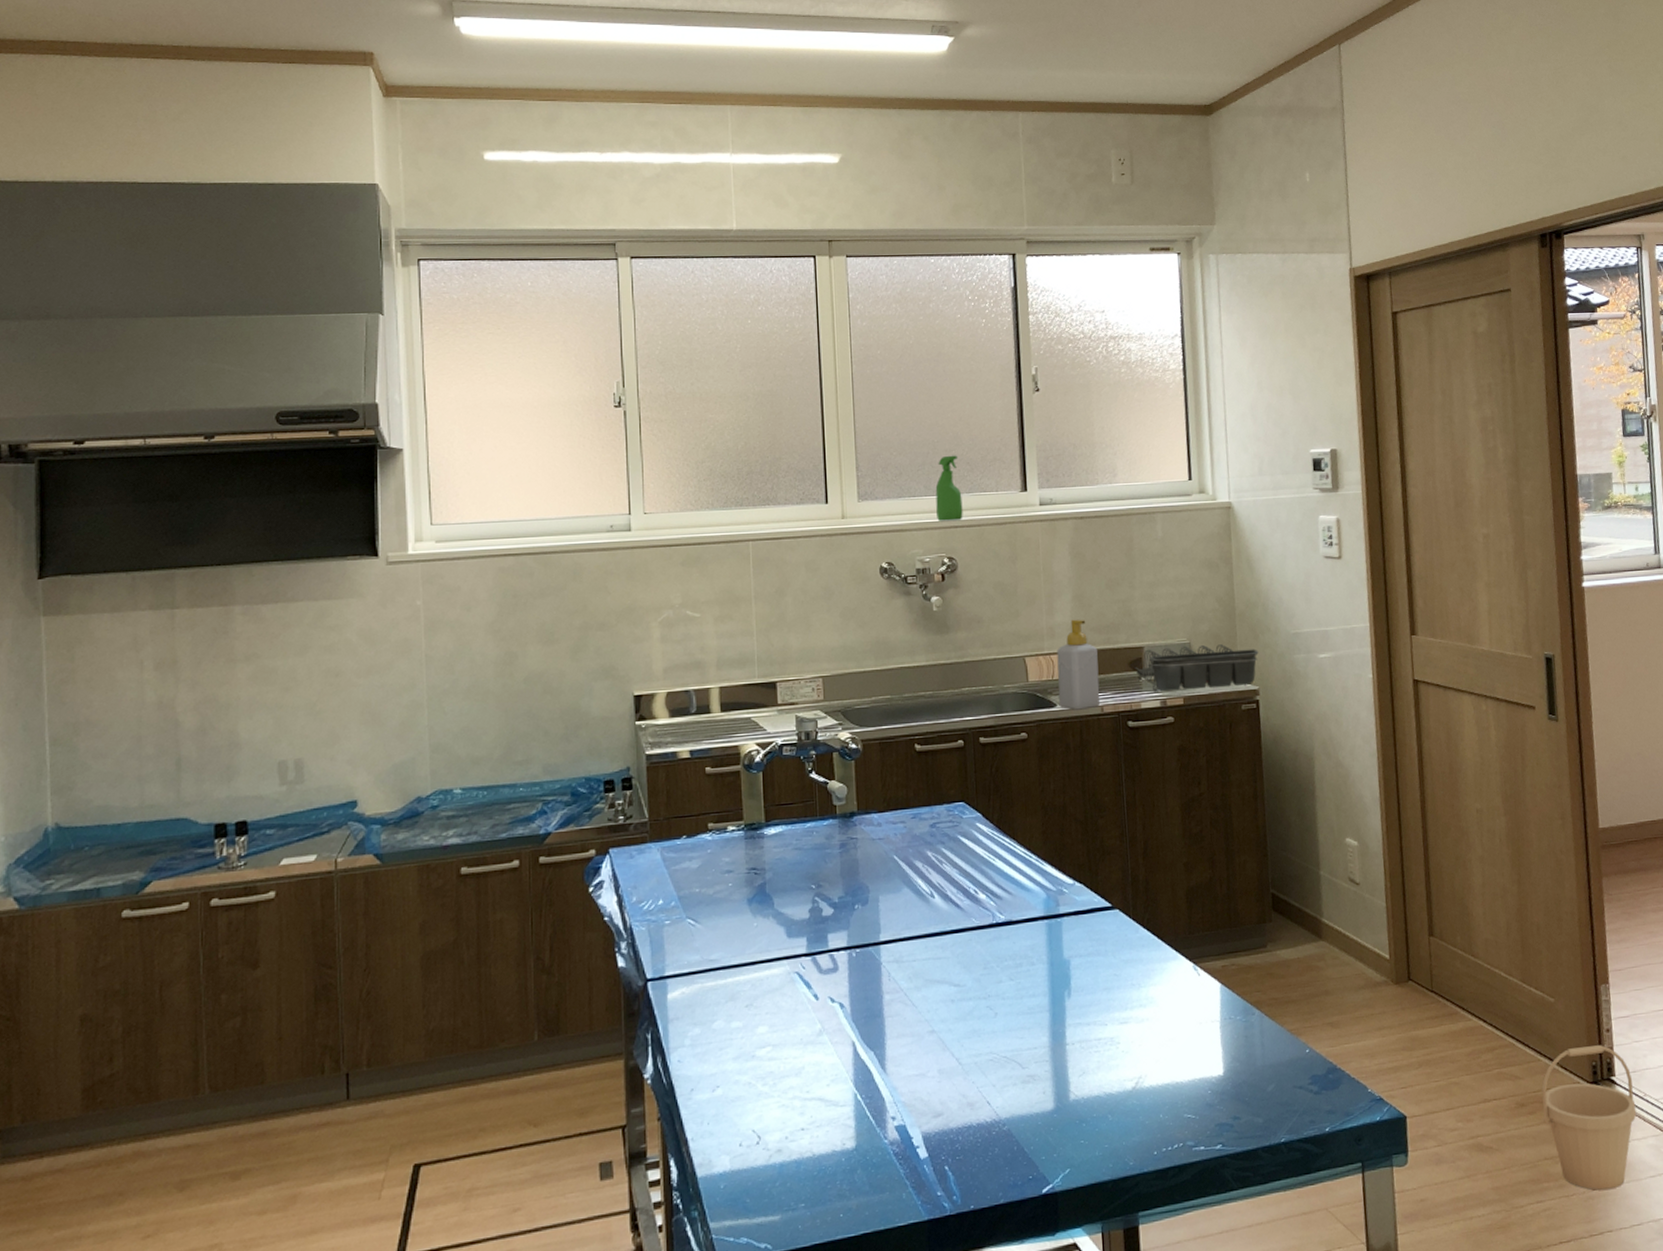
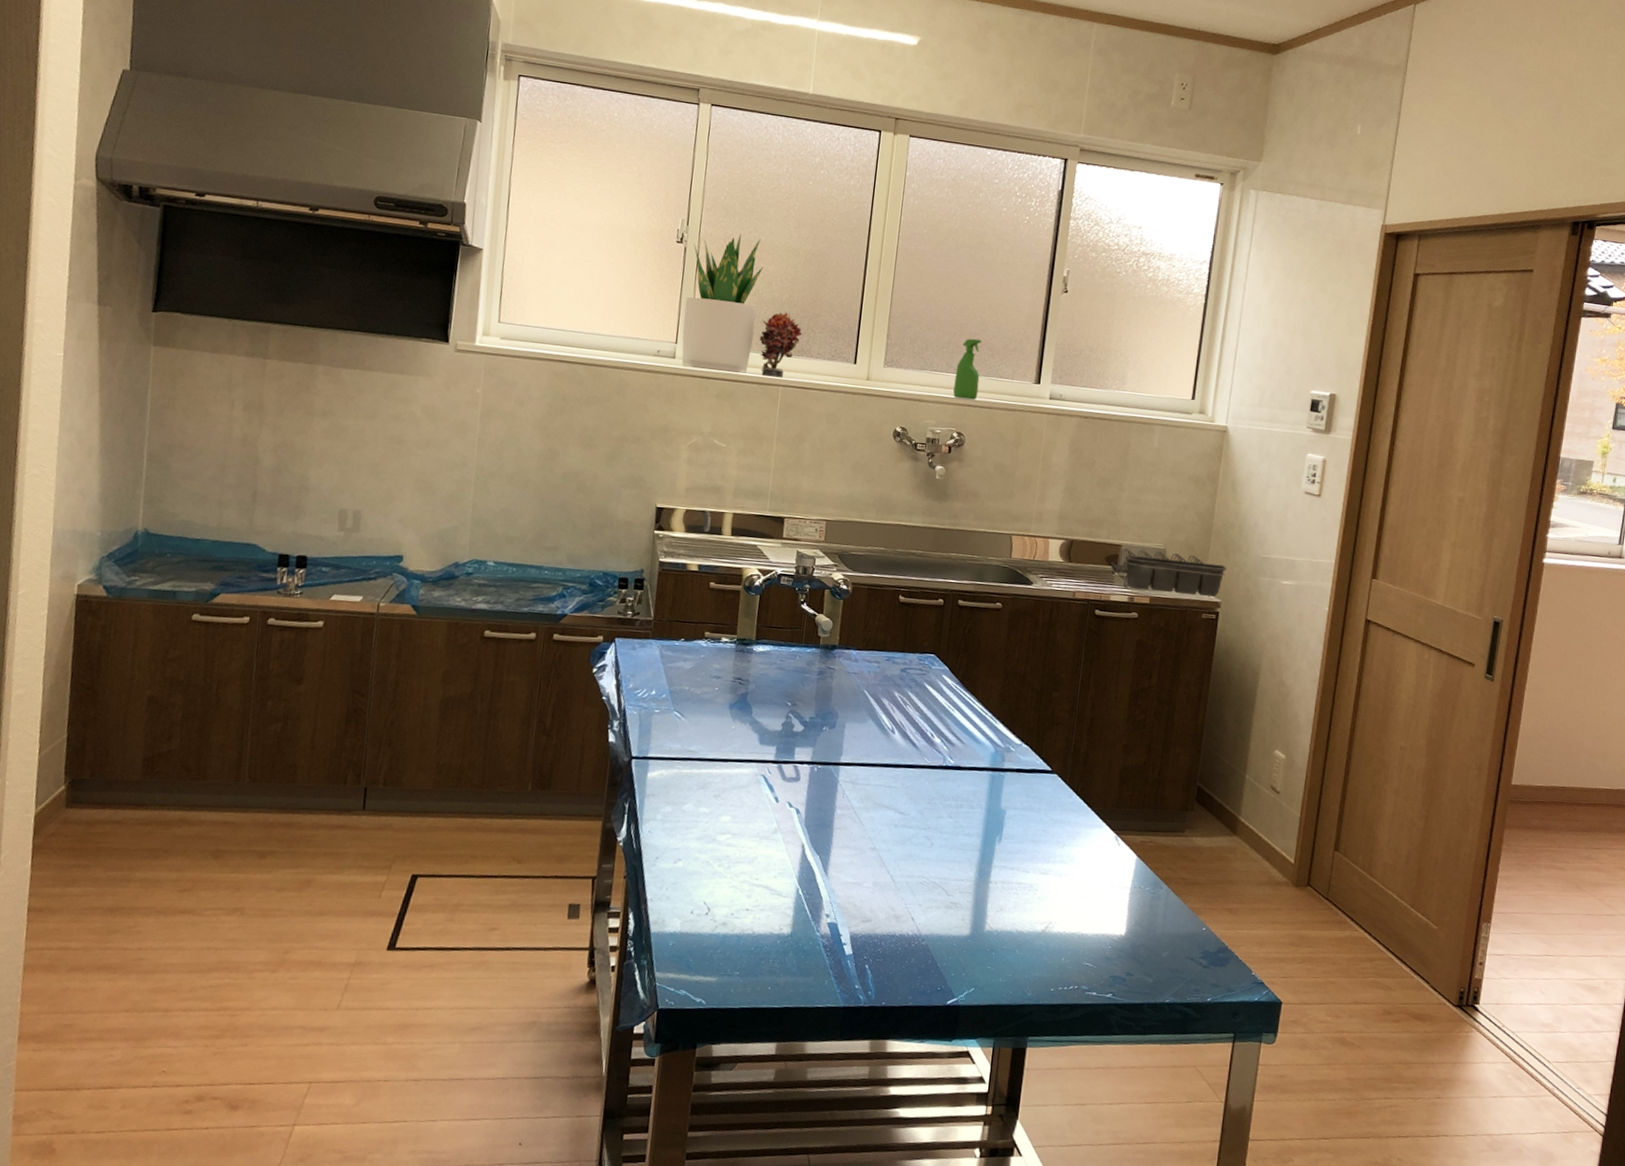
planter: none [633,387,713,539] -> present [681,234,764,374]
artificial flower: none [719,461,766,533] -> present [759,312,803,378]
soap bottle: present [1057,619,1100,710] -> none [1035,509,1079,593]
bucket: present [1541,1045,1637,1191] -> none [1405,972,1494,1101]

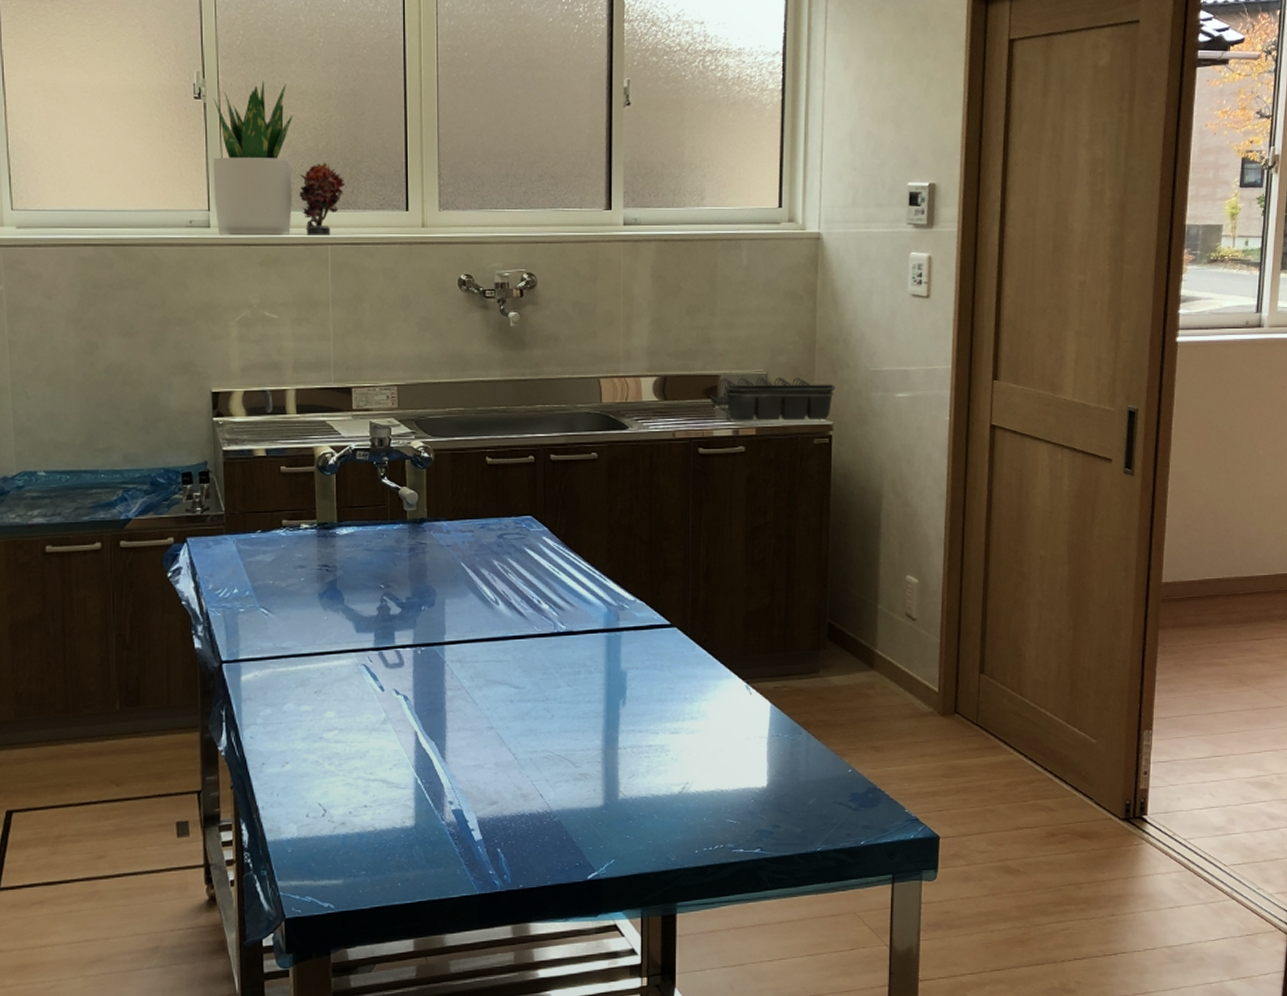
spray bottle: present [953,338,981,400] -> none [518,168,545,237]

